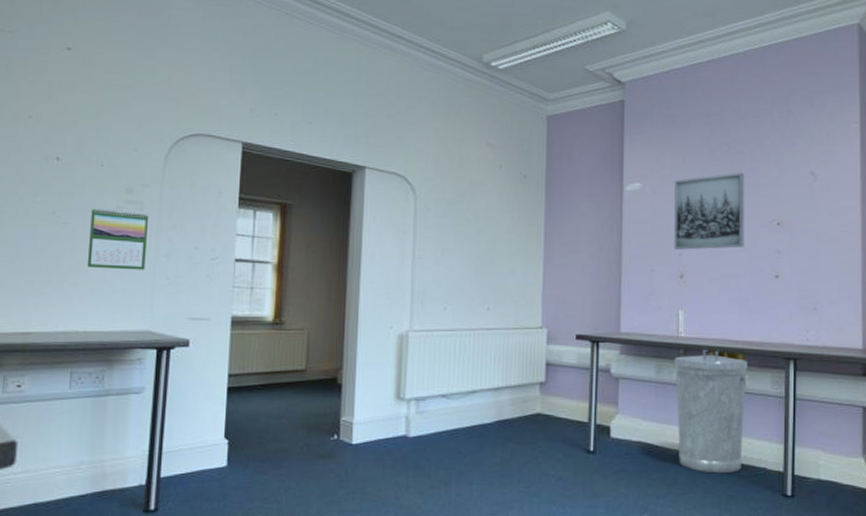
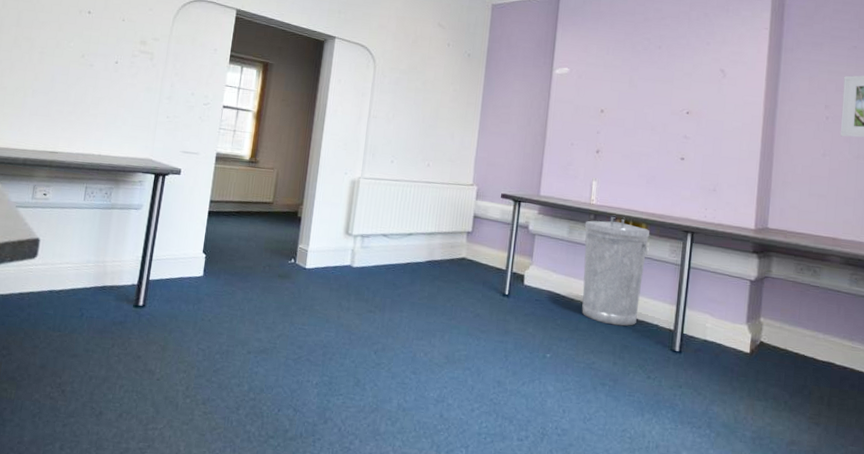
calendar: present [86,208,149,270] -> none [105,55,157,109]
wall art: present [674,172,745,250] -> none [593,65,662,131]

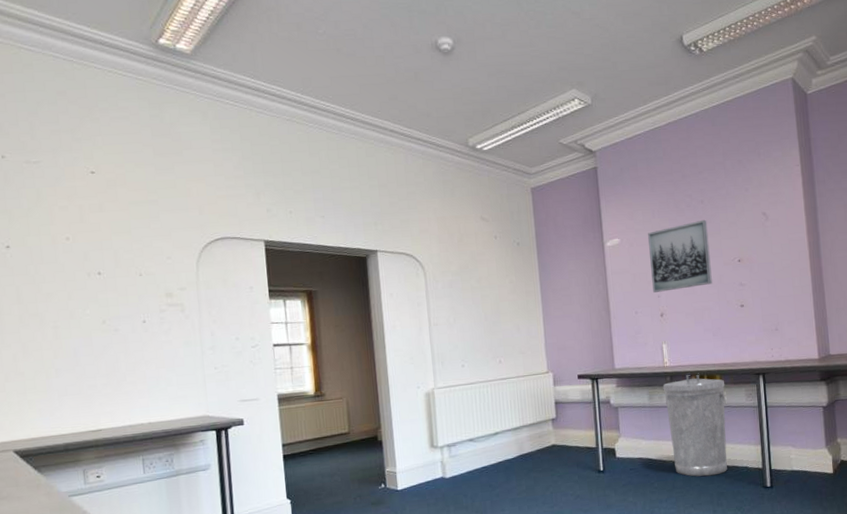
wall art: none [593,65,662,131] -> present [648,219,712,293]

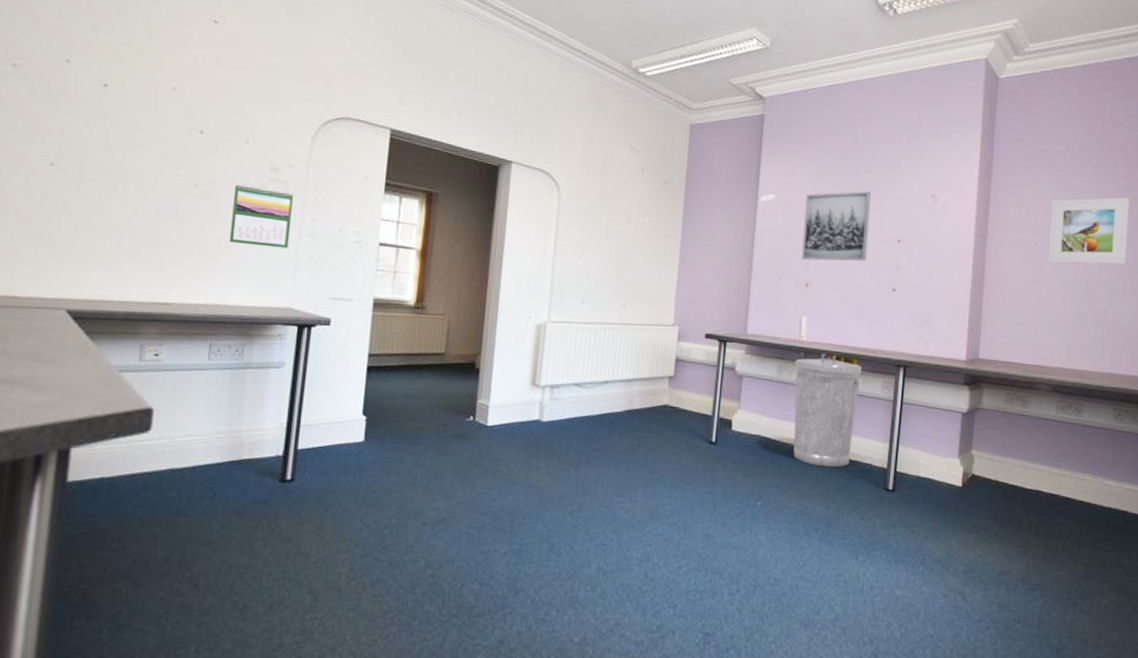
calendar: none [137,313,194,367] -> present [229,184,294,249]

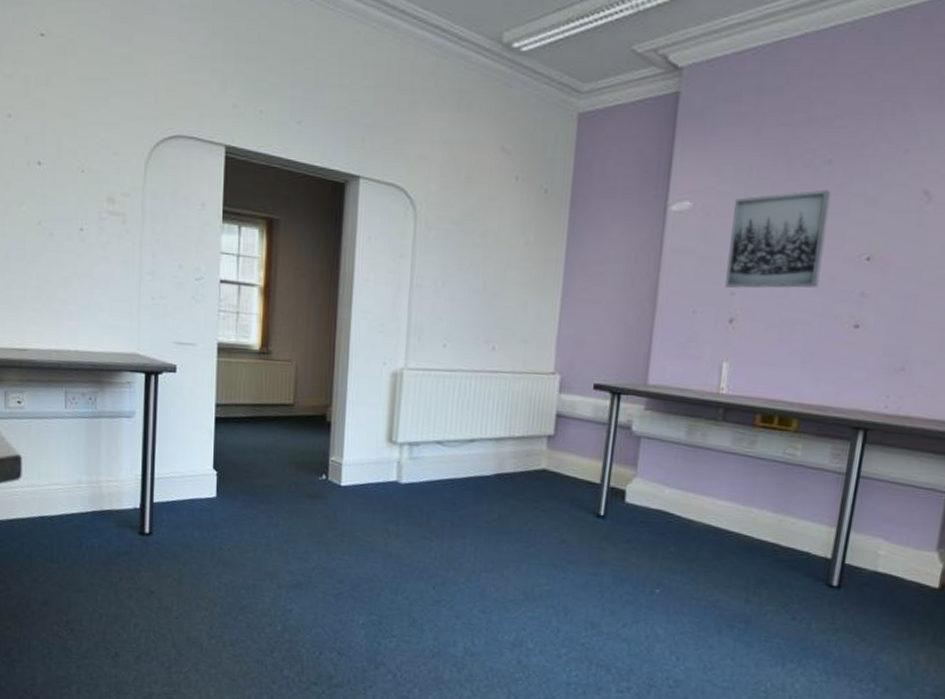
calendar: present [229,184,294,249] -> none [74,219,132,289]
trash can: present [793,354,862,468] -> none [703,411,804,555]

